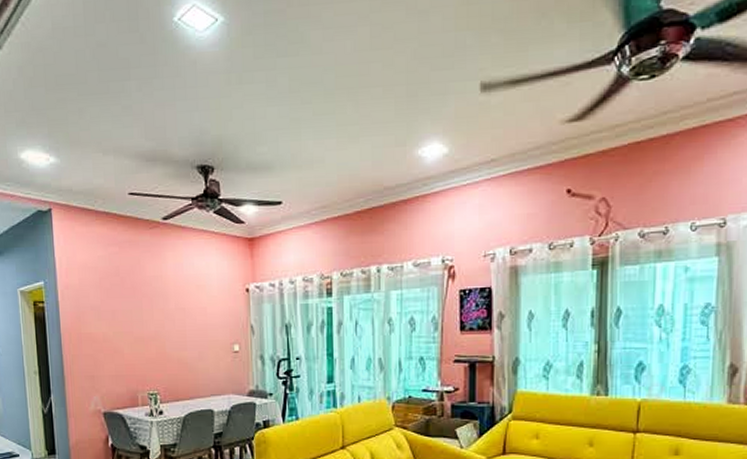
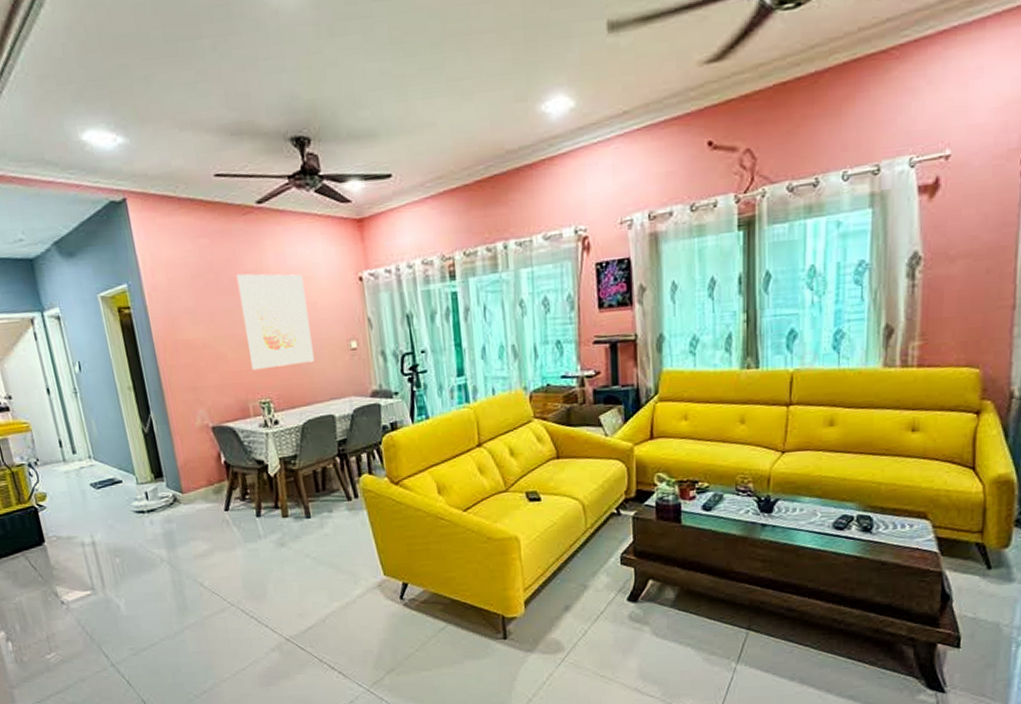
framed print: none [139,279,200,365] -> present [236,273,314,371]

